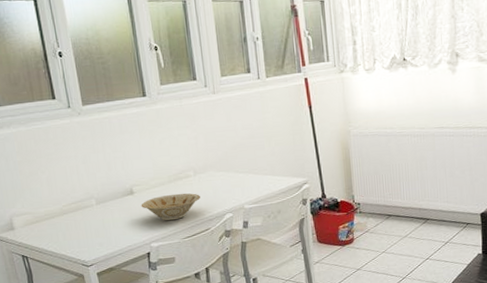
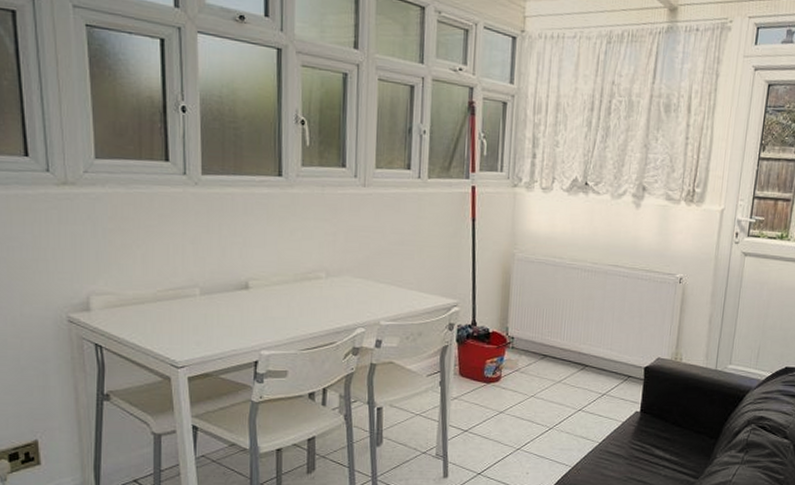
bowl: present [141,193,200,221] -> none [255,295,329,327]

